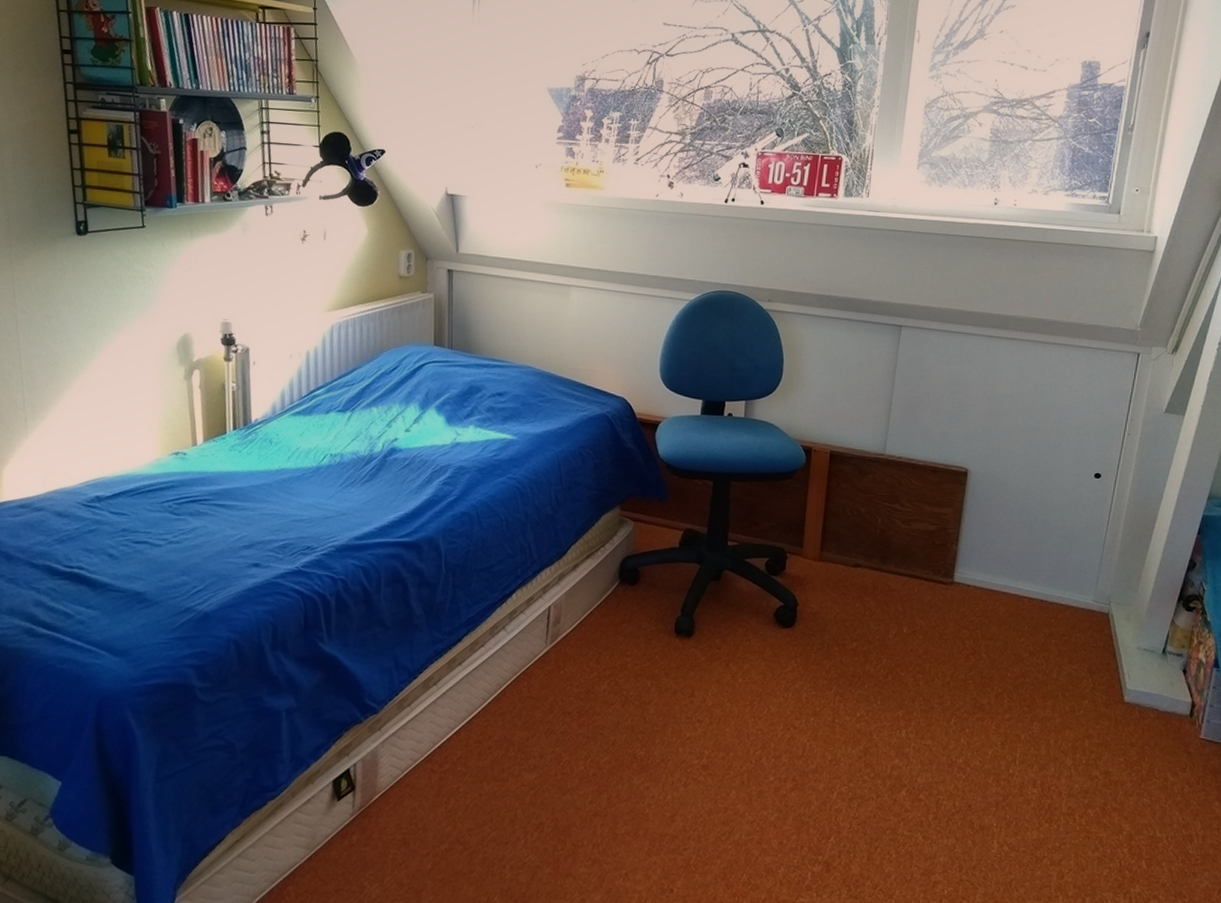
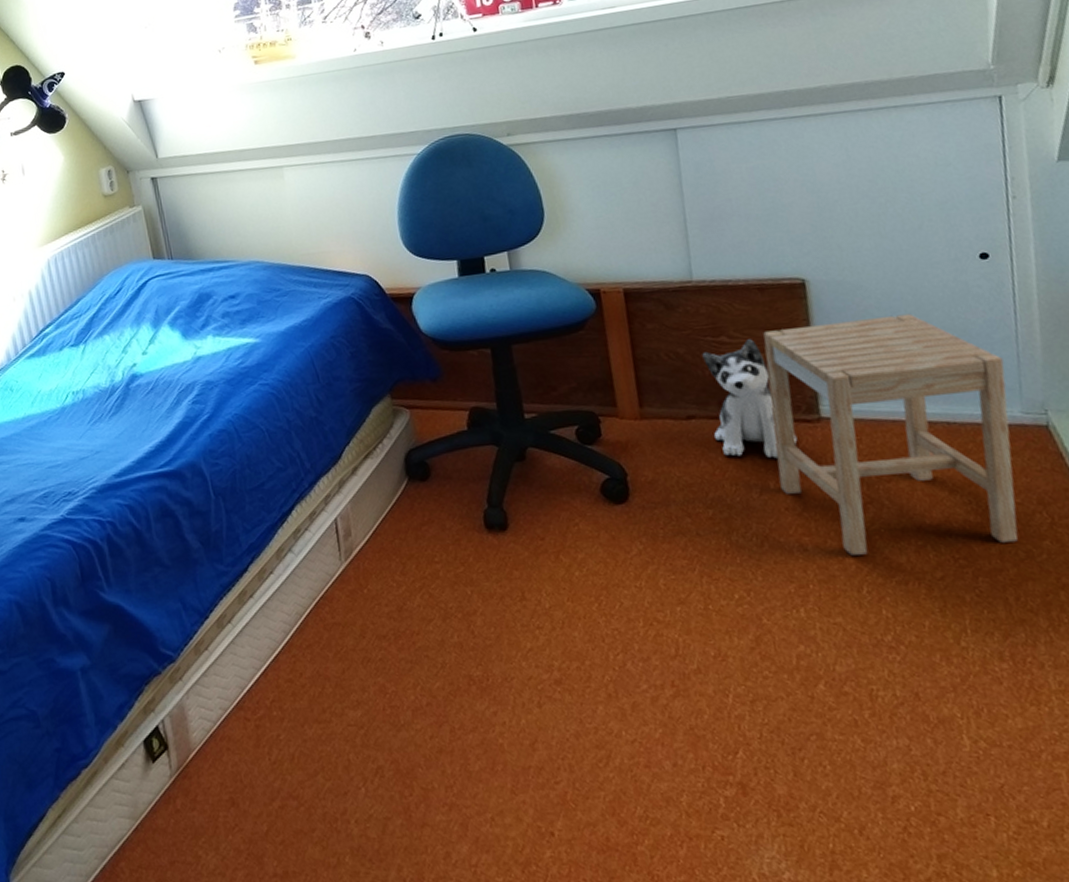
plush toy: none [871,510,933,609] -> present [702,339,798,459]
stool: none [911,506,1091,698] -> present [763,313,1019,555]

